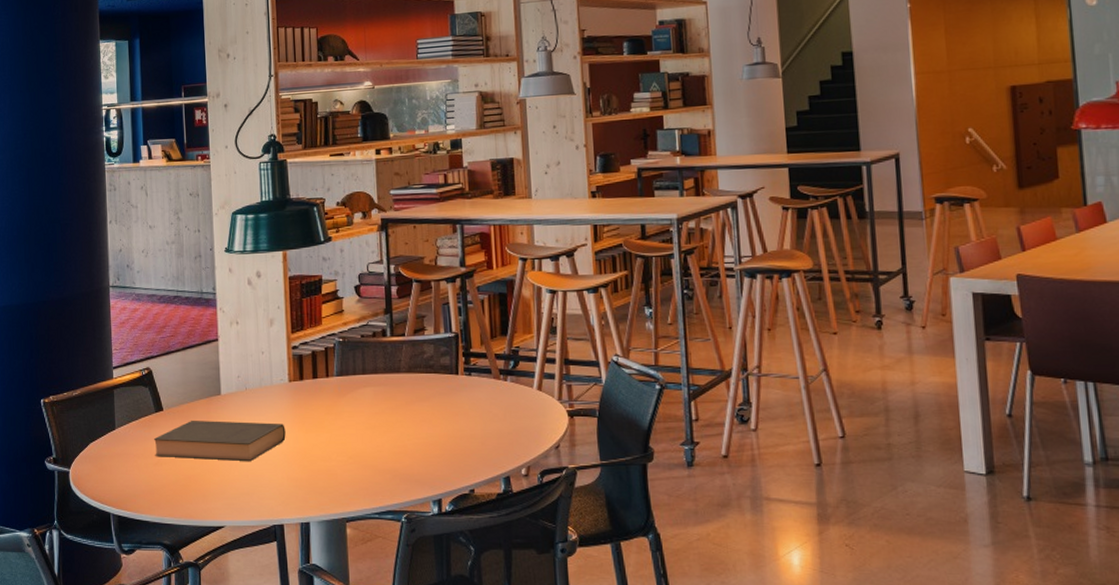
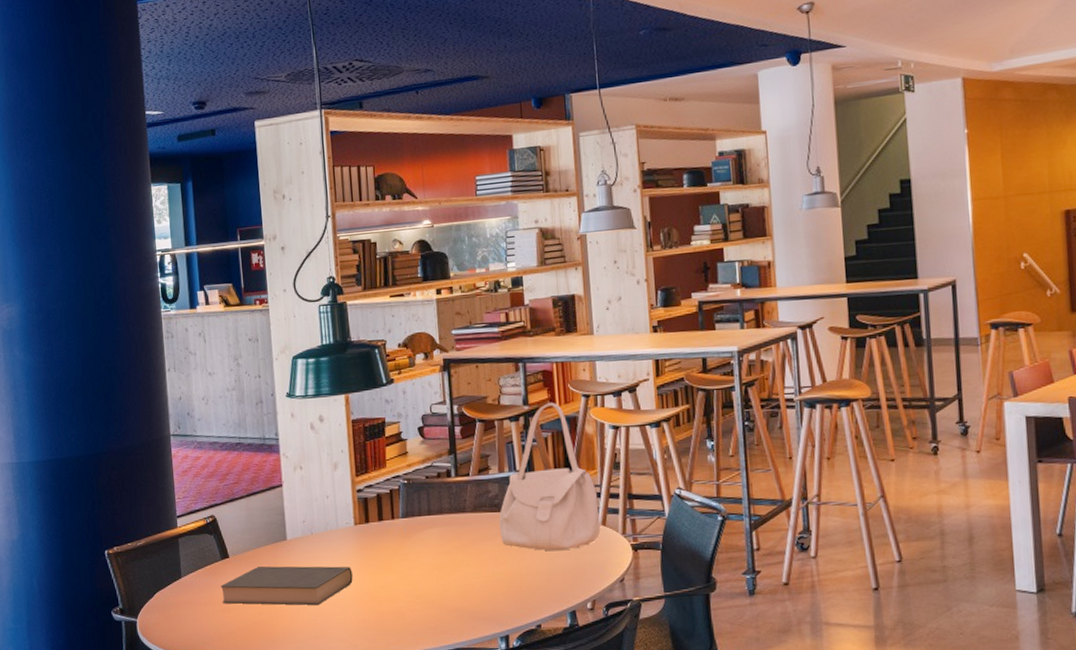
handbag: none [434,264,536,415] -> present [499,402,601,551]

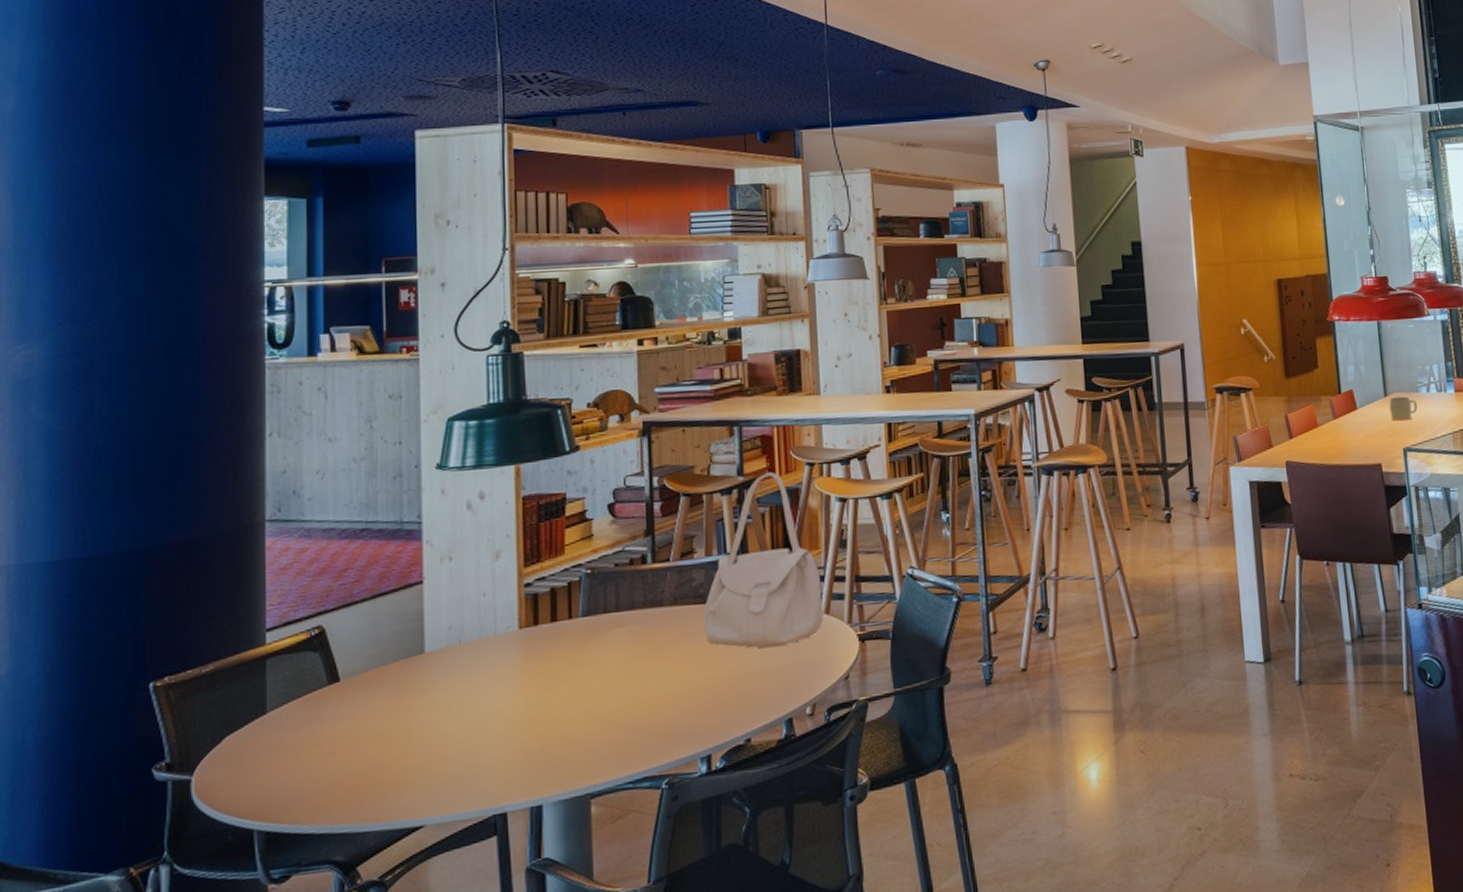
book: present [221,566,353,606] -> none [325,683,513,744]

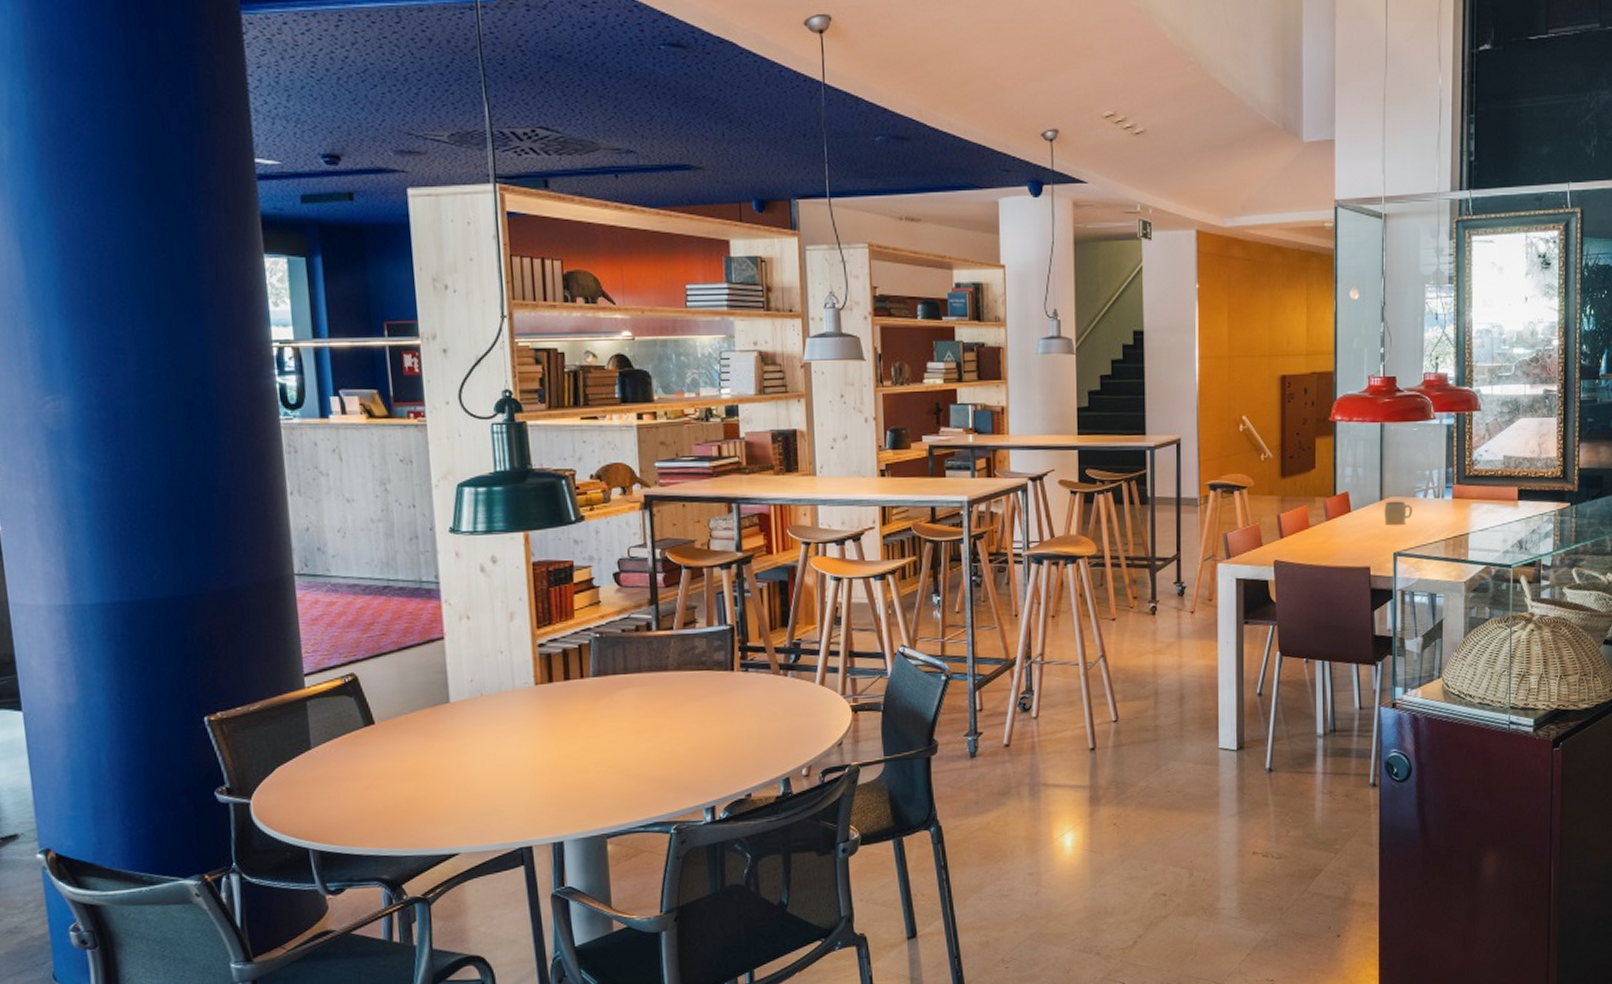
handbag: present [704,471,824,648] -> none [706,548,819,713]

